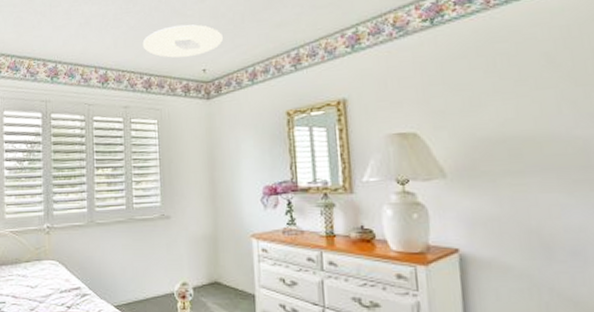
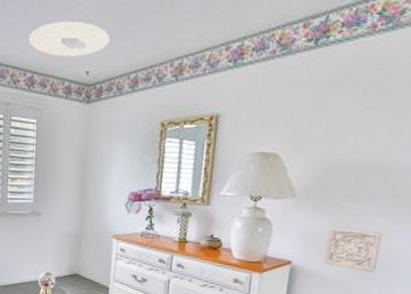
wall ornament: none [492,206,560,255] -> present [323,227,382,273]

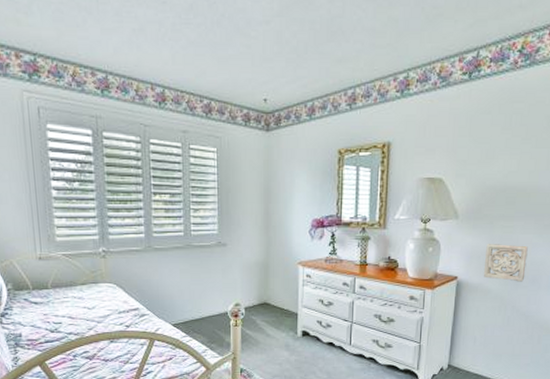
ceiling light: present [28,21,110,58] -> none [203,46,285,84]

